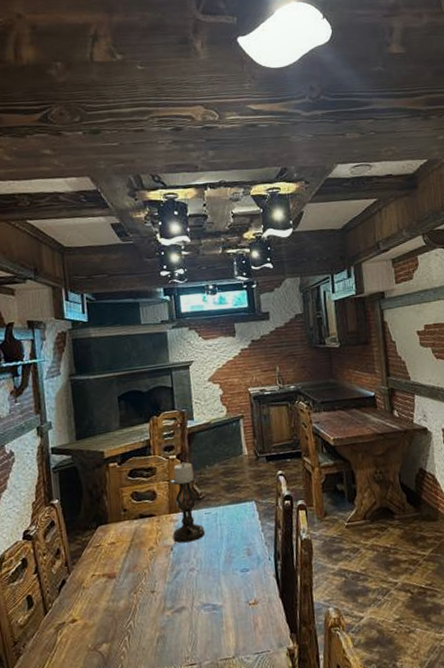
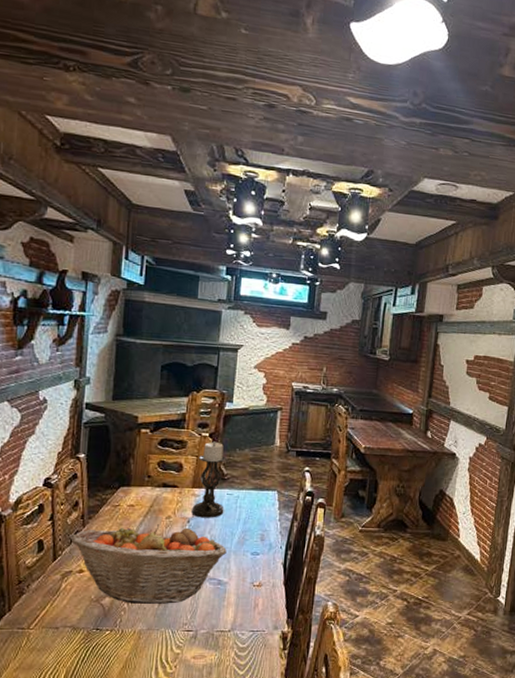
fruit basket: none [58,555,216,646] -> present [70,524,227,604]

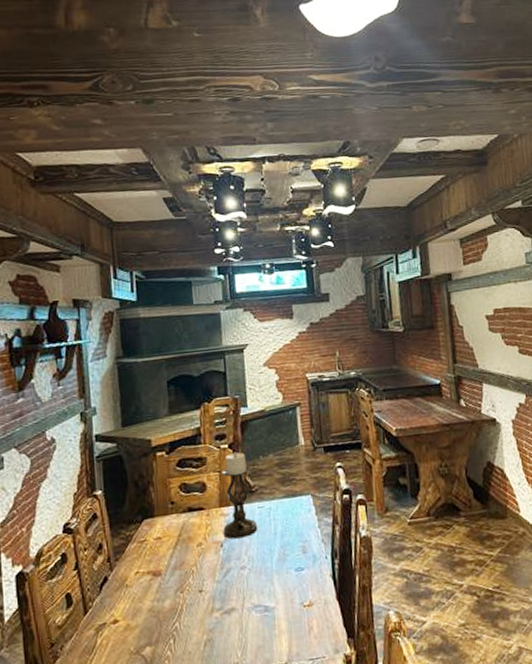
fruit basket: present [70,524,227,604] -> none [99,552,268,650]

